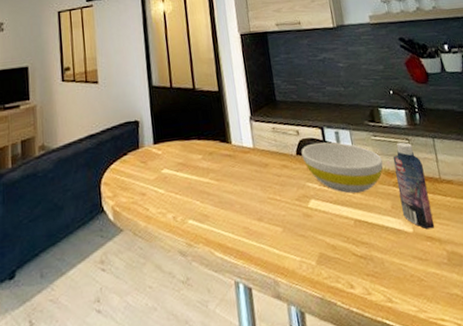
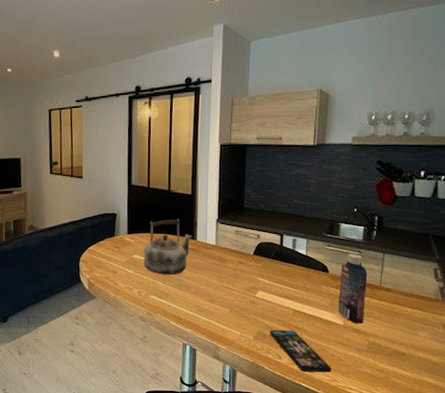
kettle: none [173,120,226,191] -> present [143,218,192,276]
bowl: present [301,142,383,194] -> none [258,246,331,290]
smartphone: none [333,246,415,304] -> present [270,330,331,373]

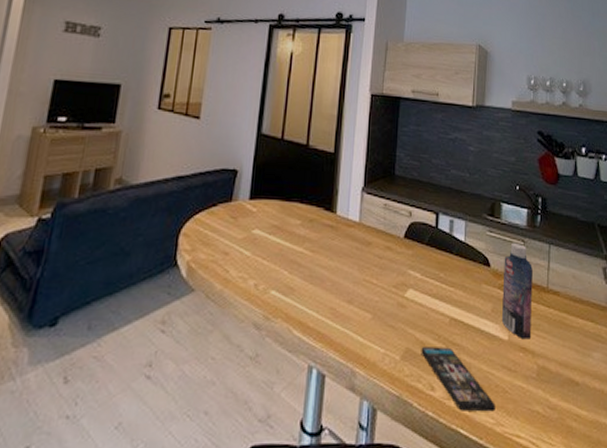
kettle: present [143,218,192,276] -> none [266,183,331,262]

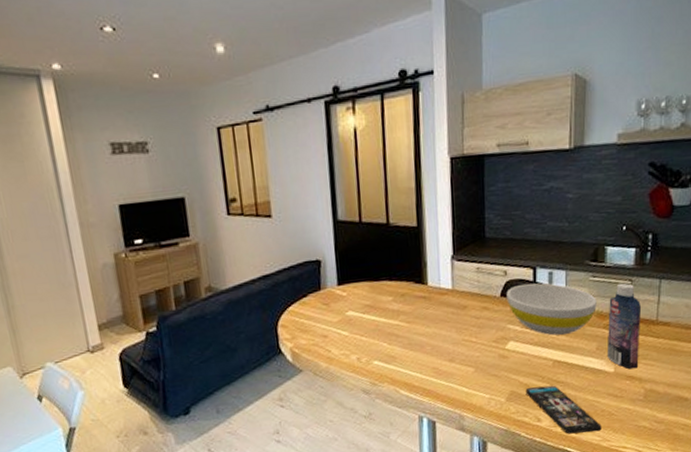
bowl: none [409,228,493,289] -> present [506,283,597,336]

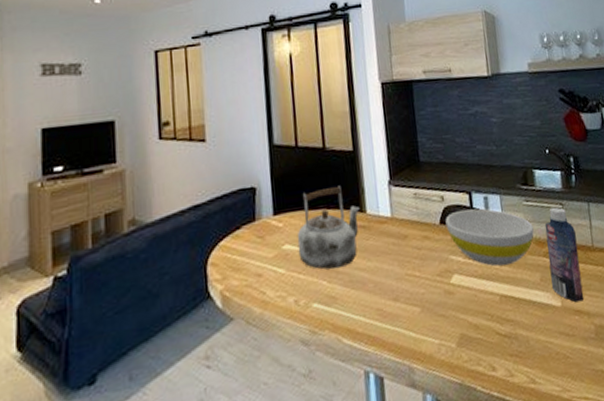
kettle: none [359,259,421,333] -> present [296,185,360,270]
smartphone: present [525,385,602,434] -> none [475,324,560,385]

